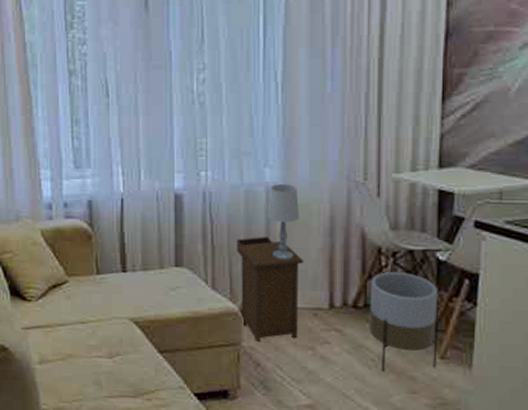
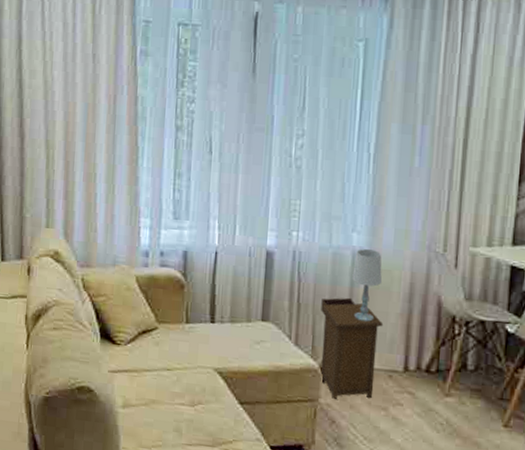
planter: present [369,272,440,372] -> none [439,340,506,436]

